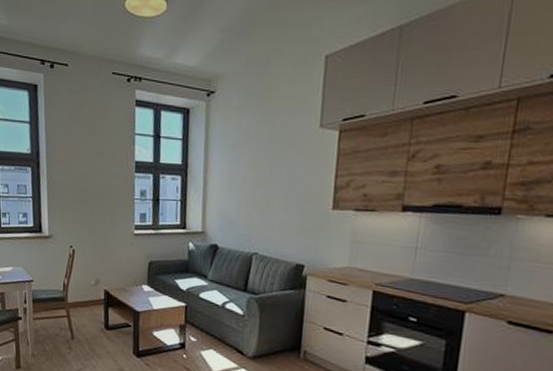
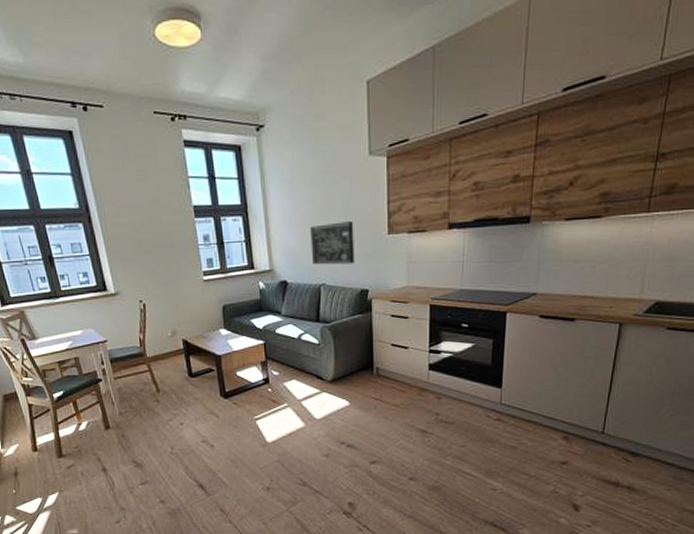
wall art: none [247,191,296,236] -> present [309,221,355,265]

